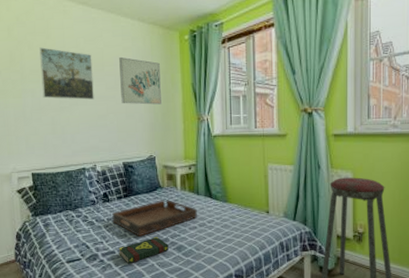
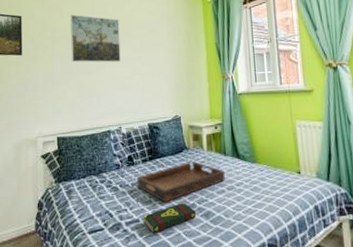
wall art: present [119,56,161,105] -> none [145,20,186,65]

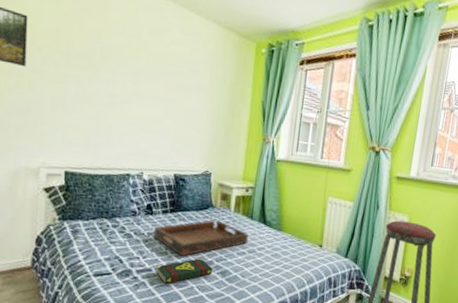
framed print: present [70,14,121,63] -> none [90,29,155,100]

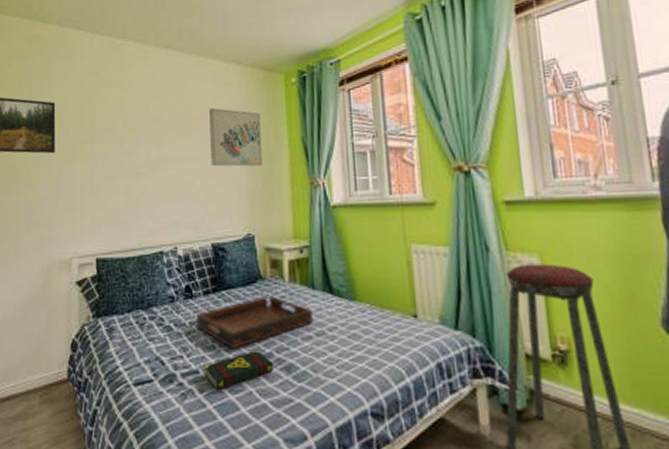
wall art: none [182,58,231,118] -> present [209,107,262,167]

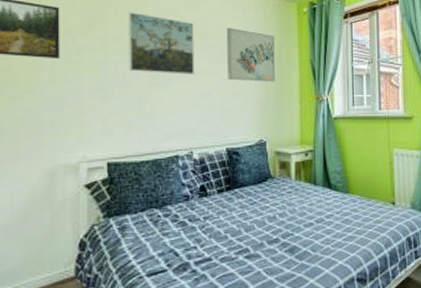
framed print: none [115,100,177,163] -> present [129,12,194,75]
serving tray: present [195,296,313,349] -> none [209,192,314,238]
book: present [204,349,273,389] -> none [216,236,279,273]

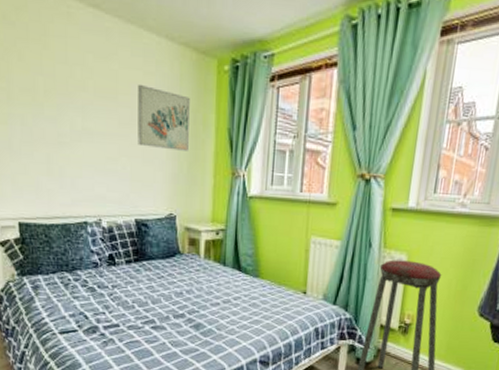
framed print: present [129,12,194,75] -> none [33,59,103,136]

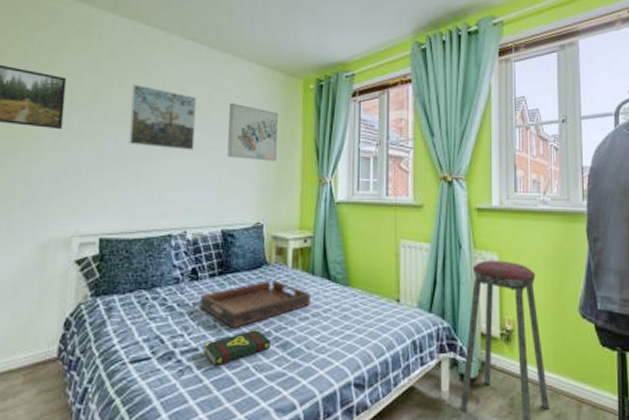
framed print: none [33,59,103,136] -> present [128,84,197,150]
serving tray: none [117,268,222,310] -> present [198,280,311,328]
book: none [124,310,184,340] -> present [203,328,271,366]

